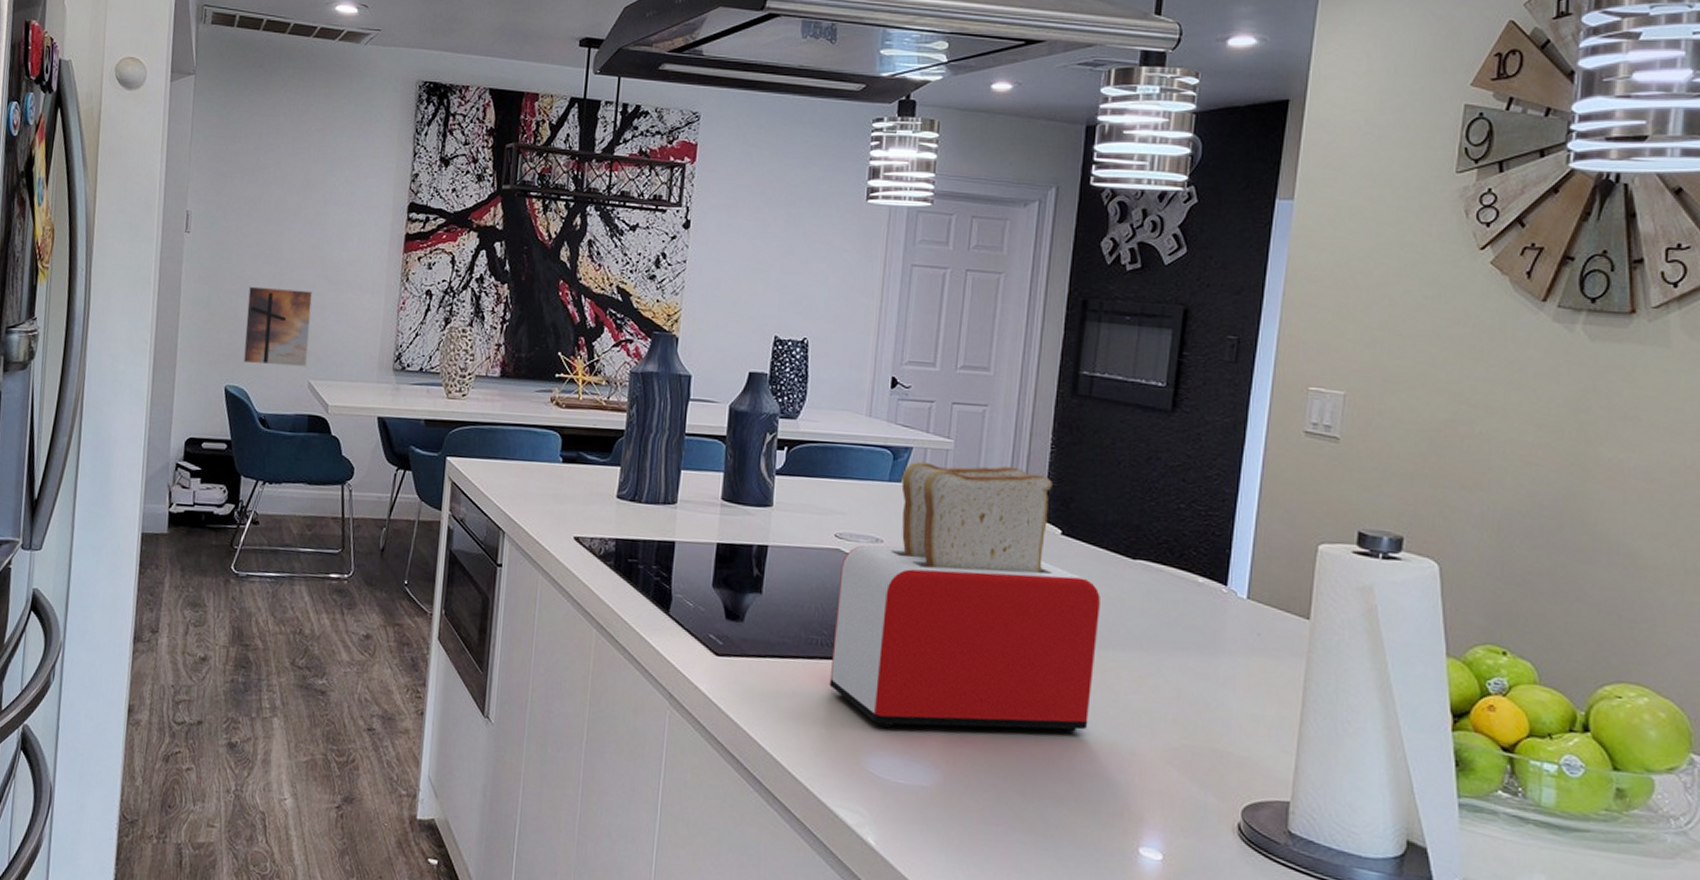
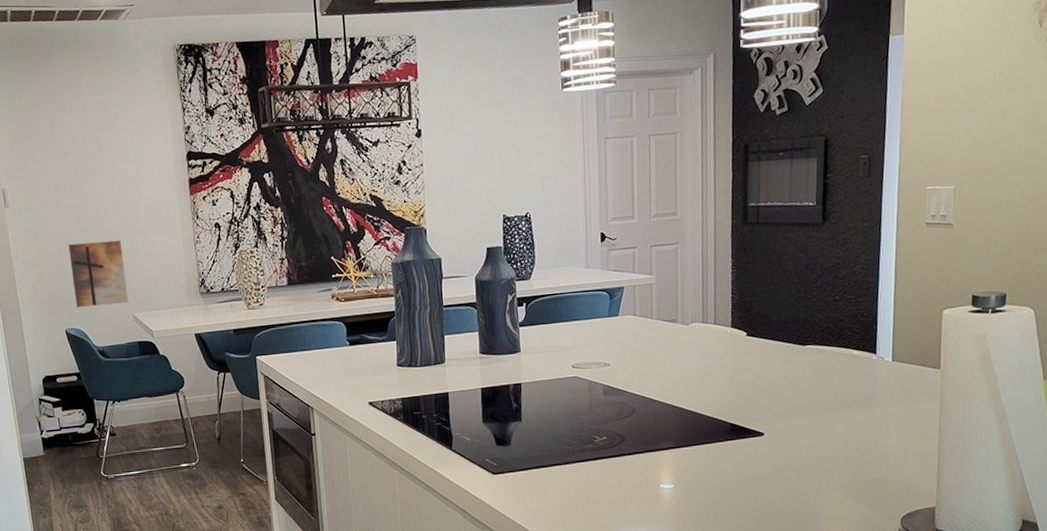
toaster: present [829,461,1100,733] -> none [580,289,782,507]

